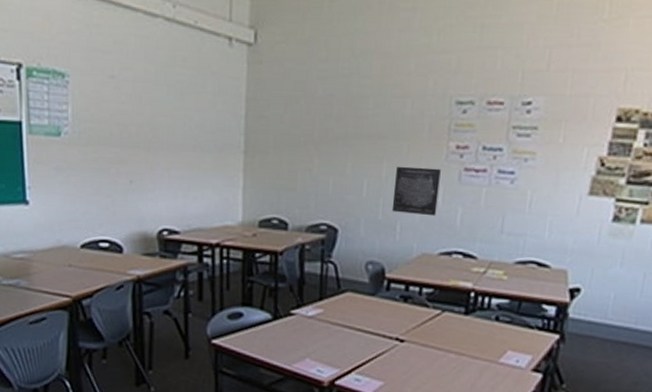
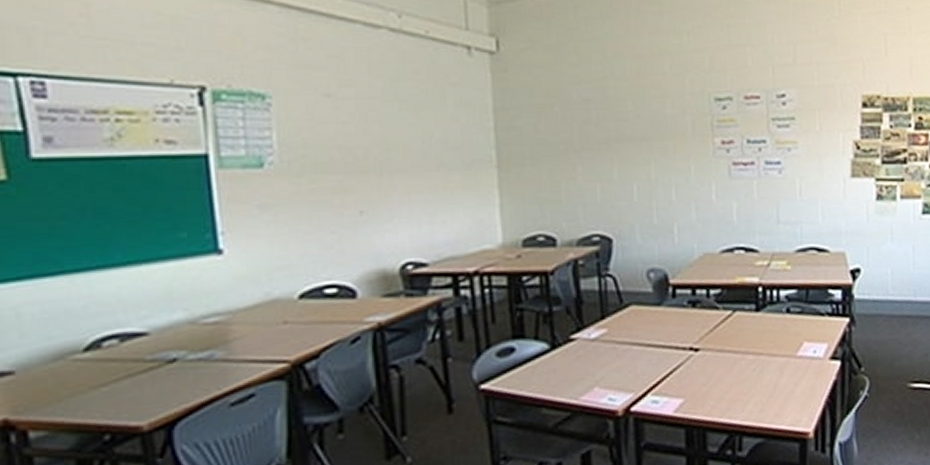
wall art: present [391,166,441,217] -> none [665,165,712,214]

